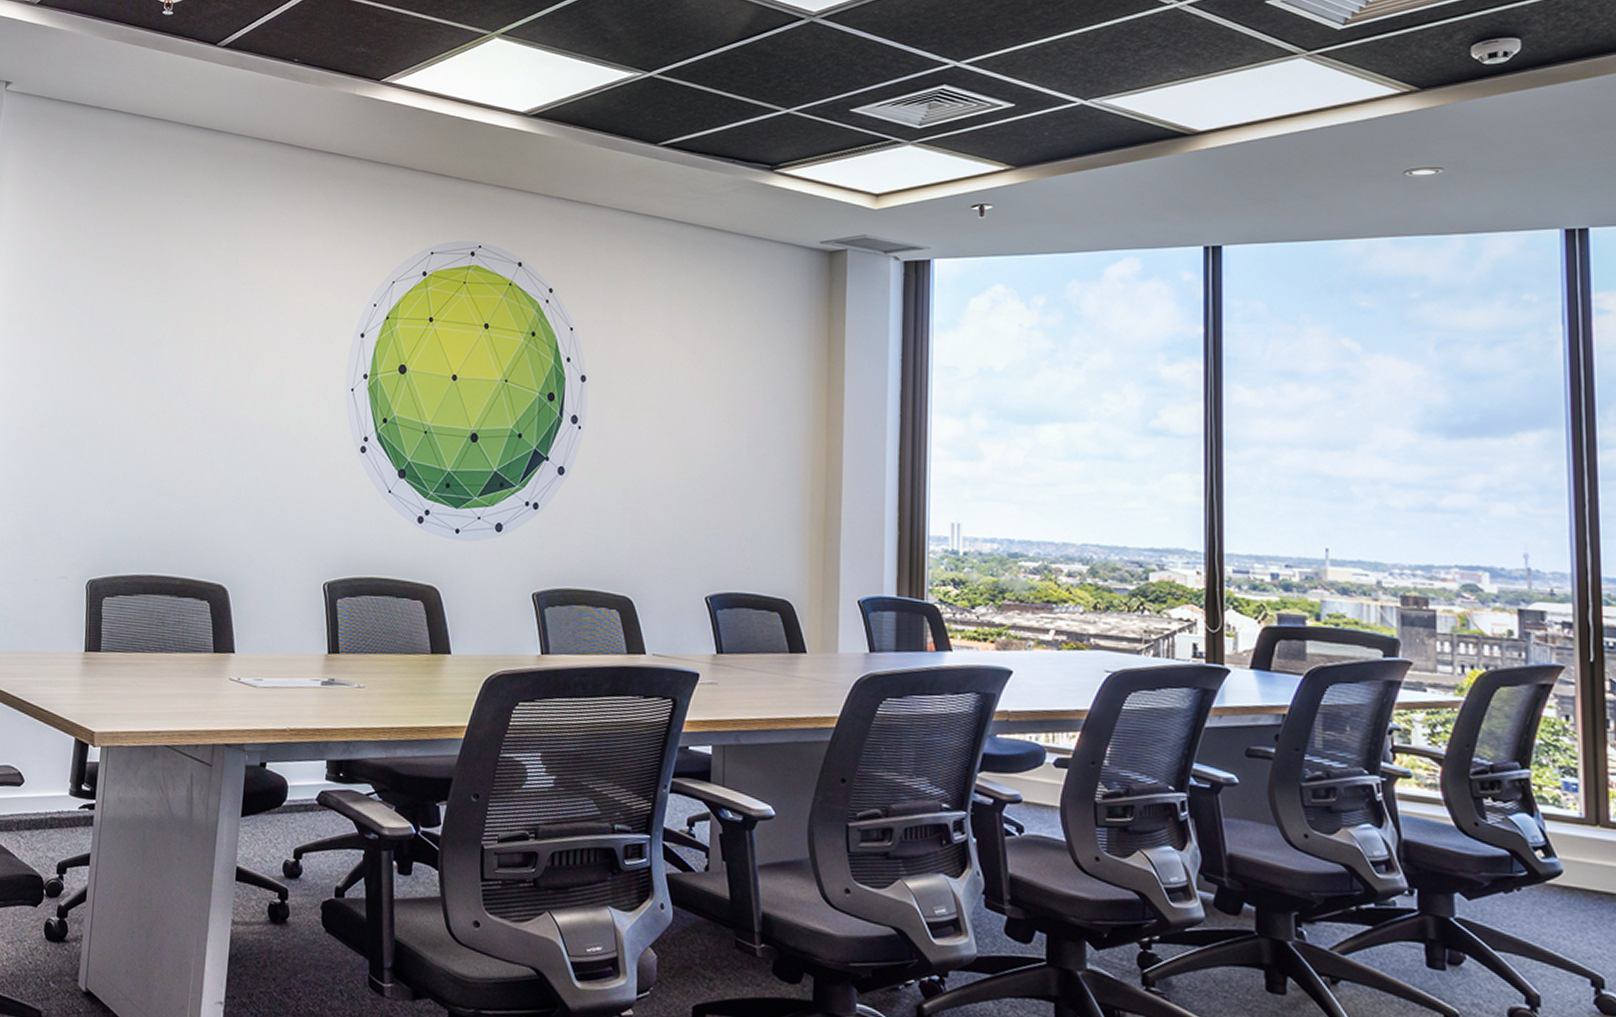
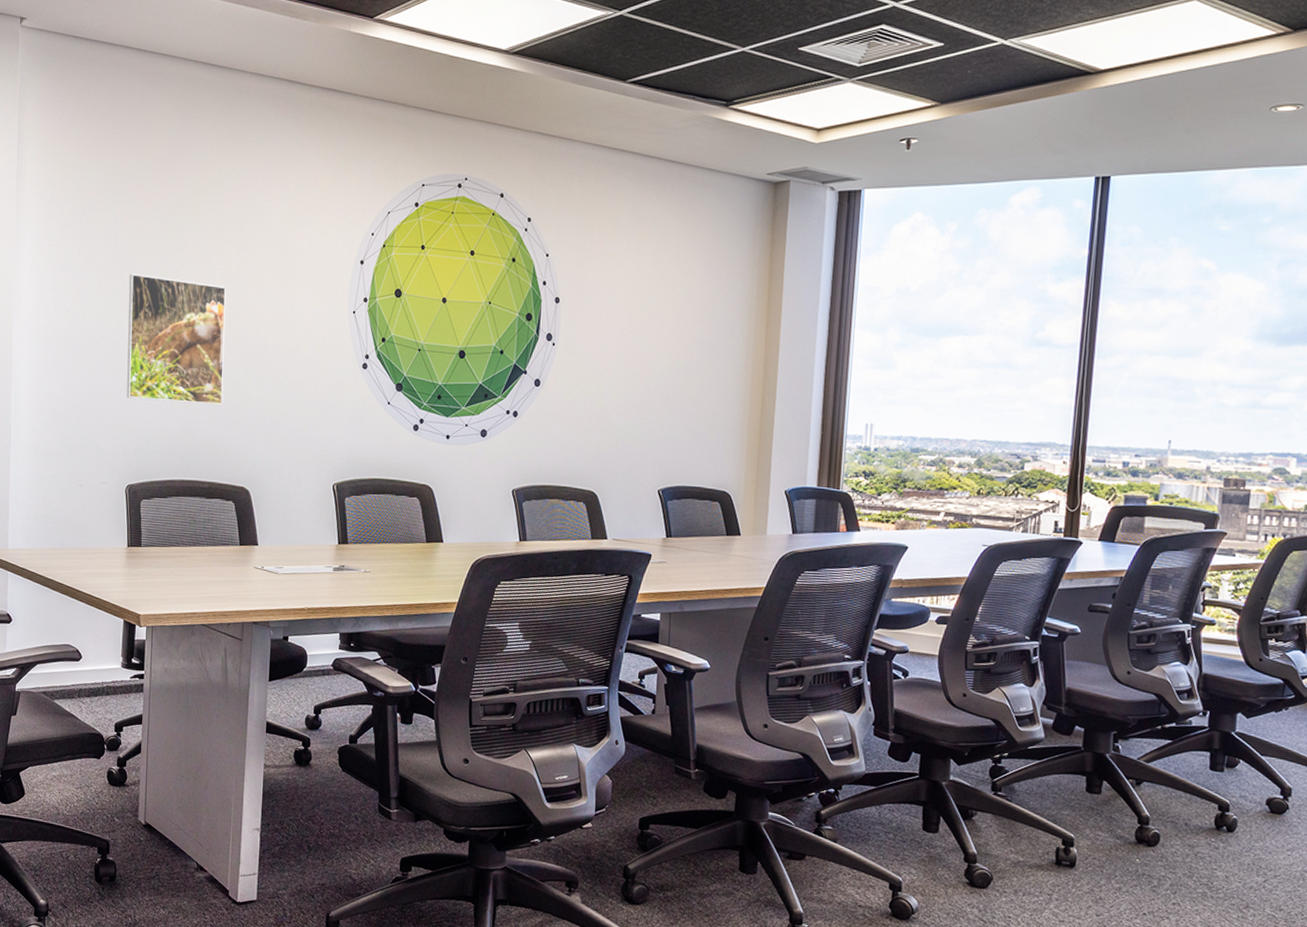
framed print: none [93,345,210,492] -> present [126,273,226,406]

